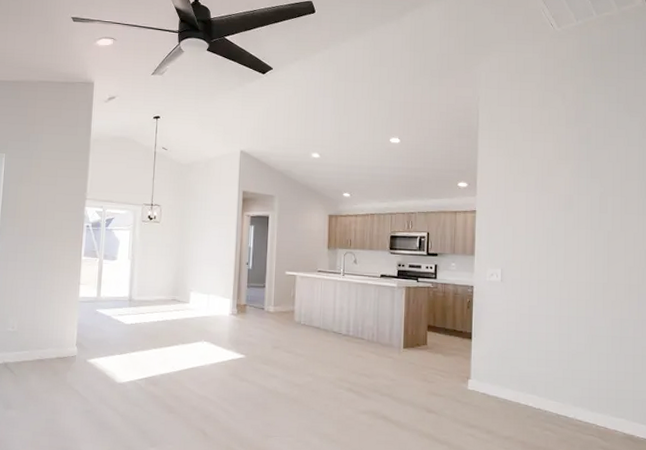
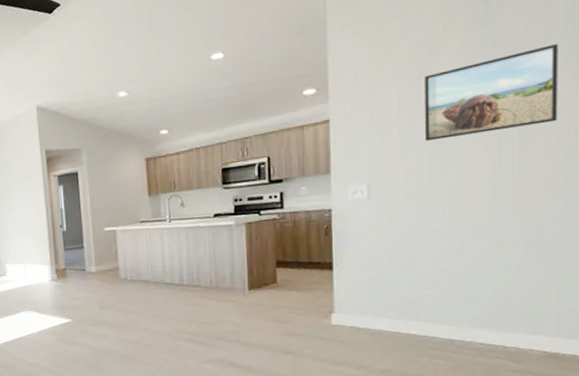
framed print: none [544,184,634,244] -> present [423,44,558,141]

